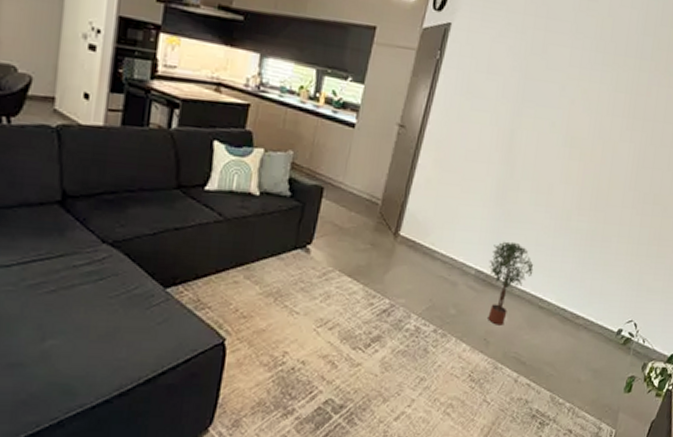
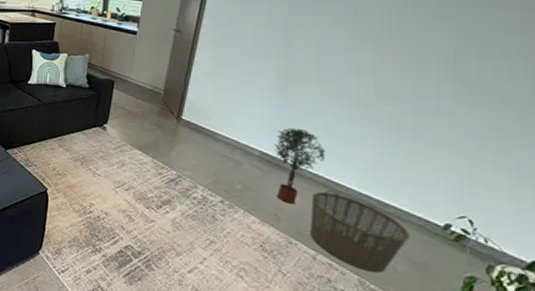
basket: none [514,306,593,386] -> present [310,189,411,273]

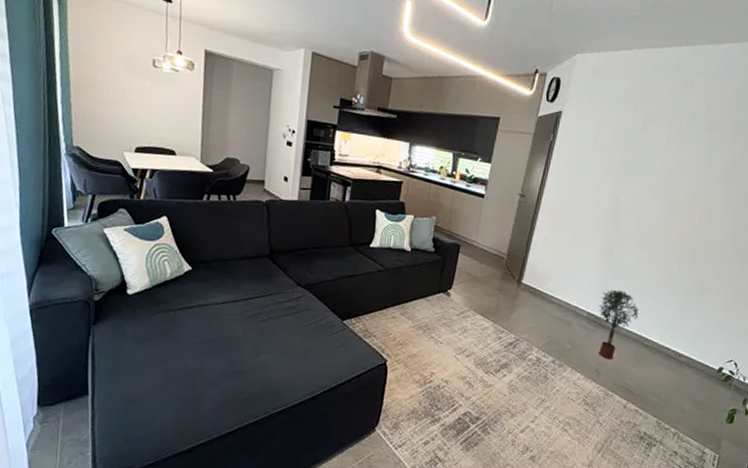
basket: present [310,189,411,273] -> none [623,344,696,414]

